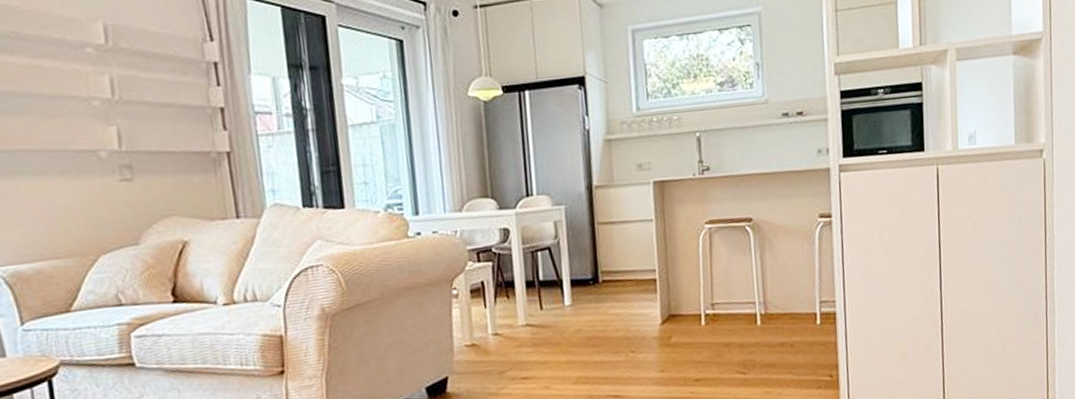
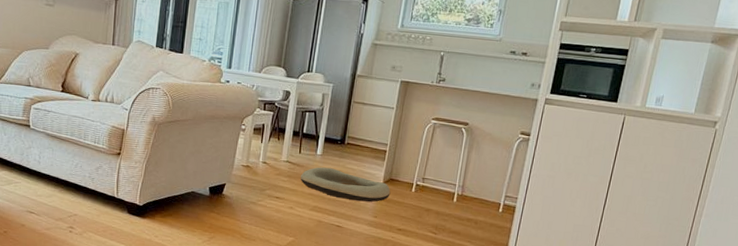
dog bed: none [549,319,675,358] -> present [300,167,391,202]

